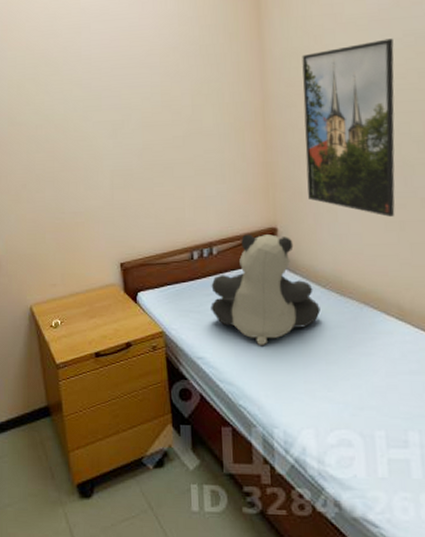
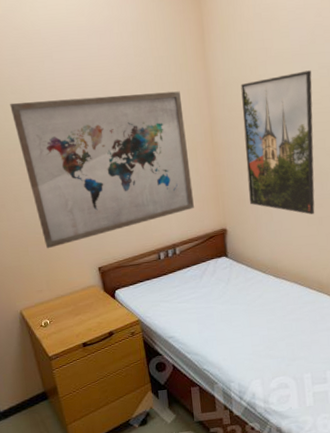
wall art: none [42,63,238,237] -> present [10,91,194,249]
teddy bear: present [211,234,320,346] -> none [176,234,262,323]

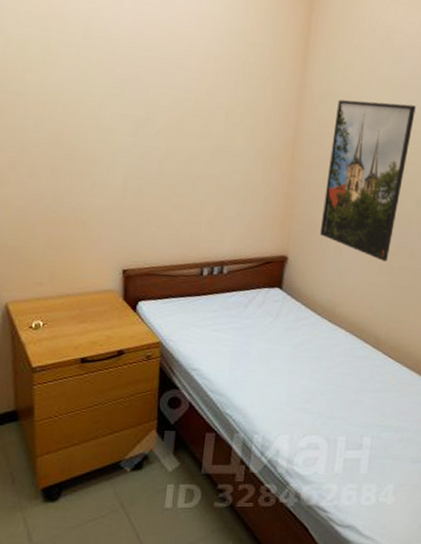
wall art: present [10,91,194,249] -> none [52,43,269,234]

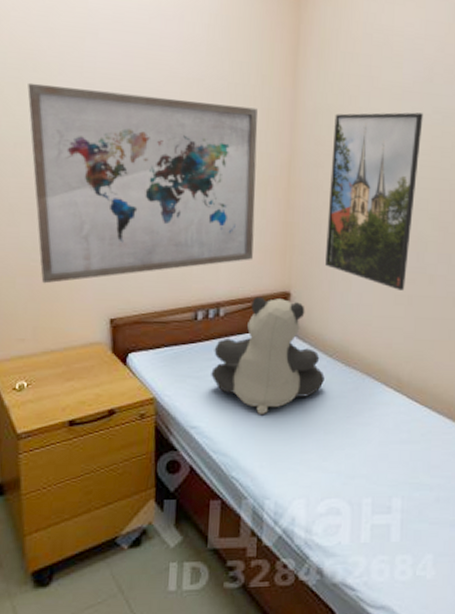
wall art: none [52,43,269,234] -> present [27,82,258,284]
teddy bear: none [212,258,313,362] -> present [211,296,325,415]

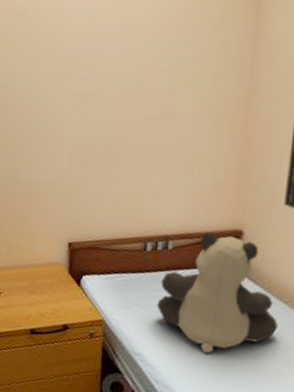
wall art: present [27,82,258,284] -> none [13,35,217,208]

